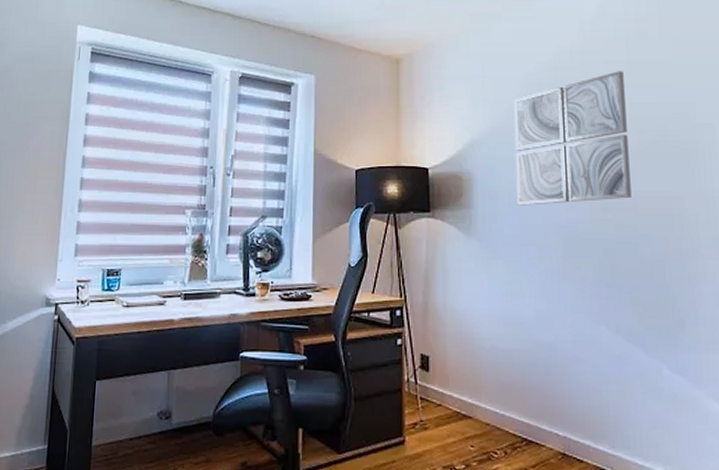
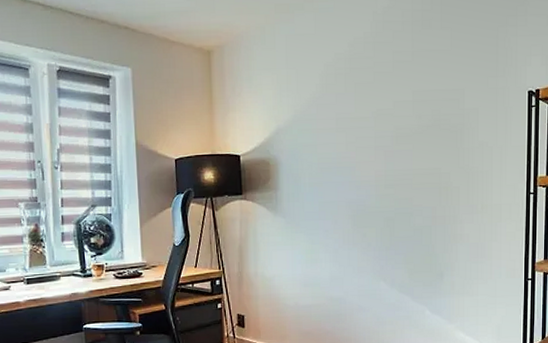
wall art: present [513,71,632,206] -> none [313,60,409,186]

